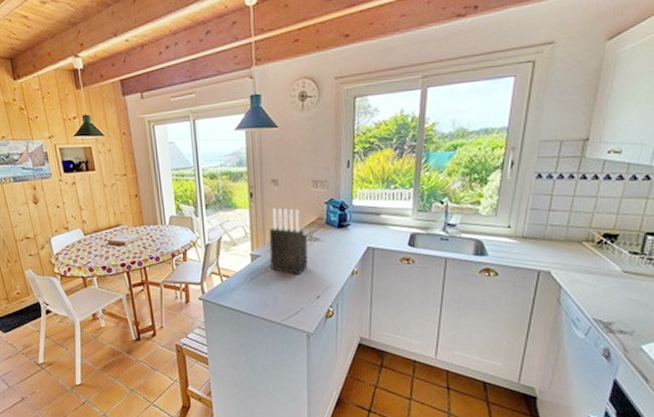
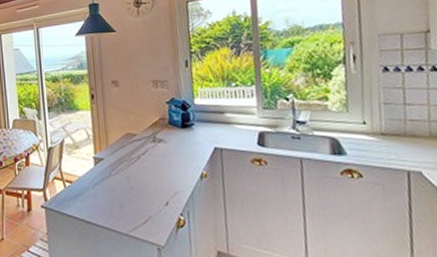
knife block: present [268,207,308,274] -> none [111,108,154,179]

